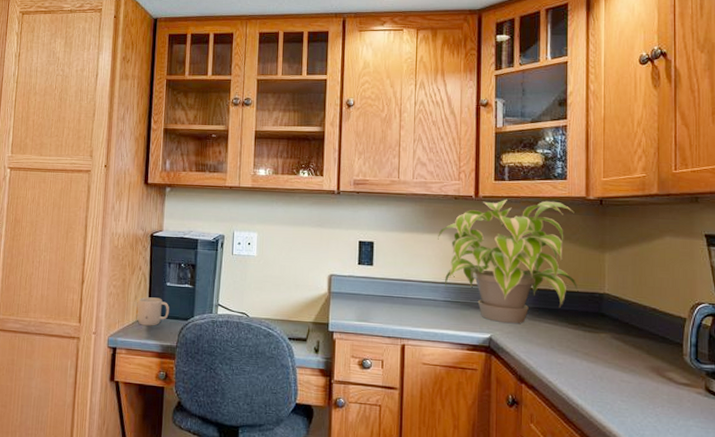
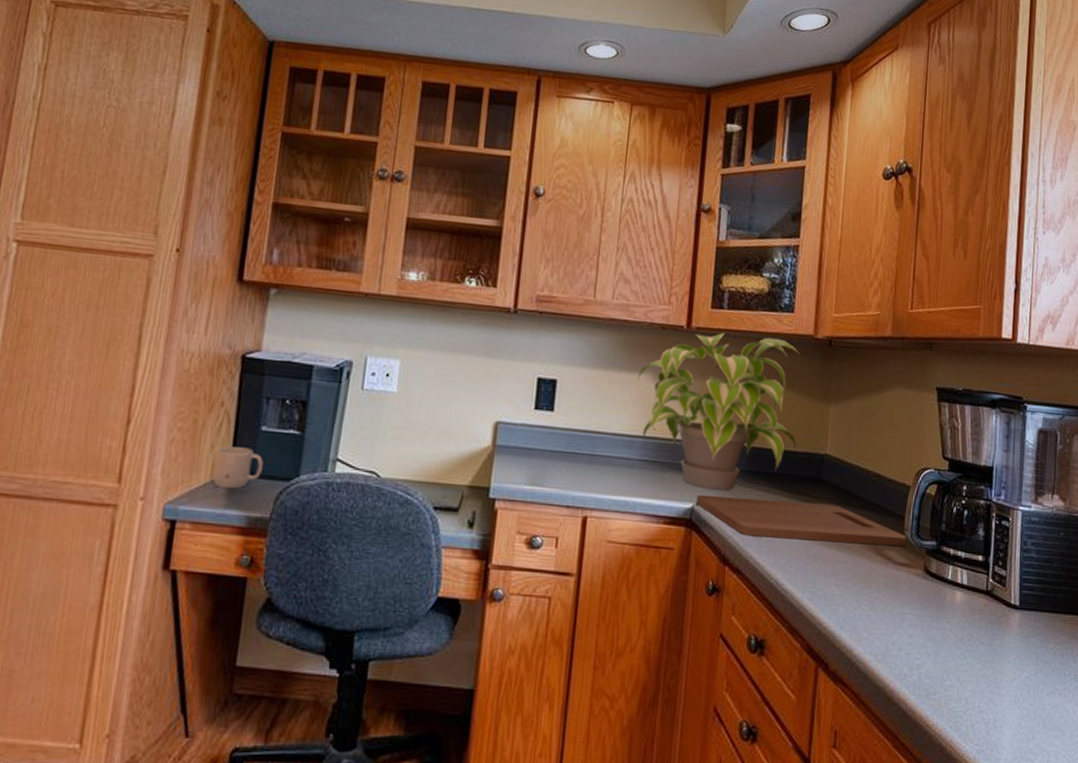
cutting board: none [493,327,686,370] -> present [695,494,907,547]

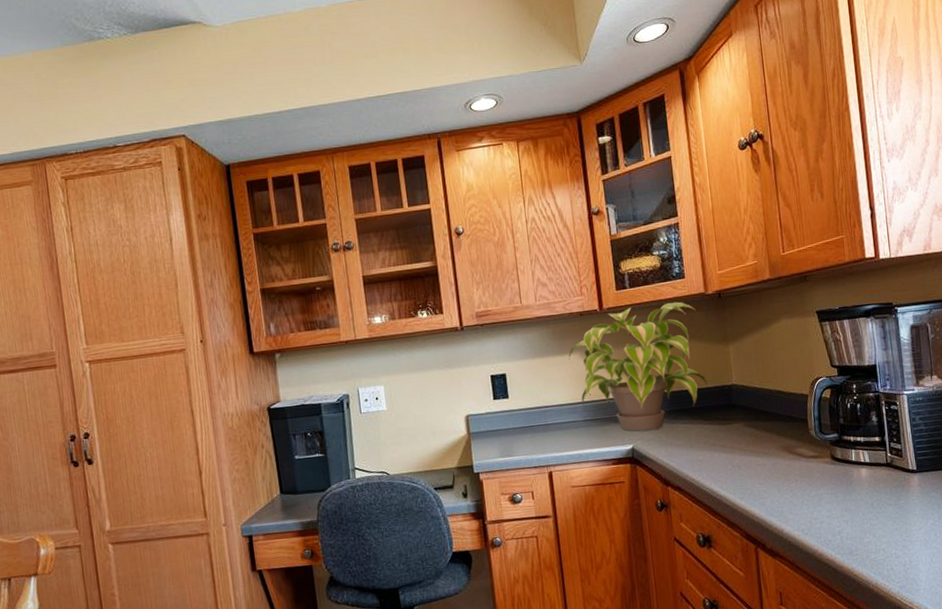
mug: present [212,446,263,489] -> none [267,473,304,507]
cutting board: present [695,494,907,547] -> none [634,422,813,461]

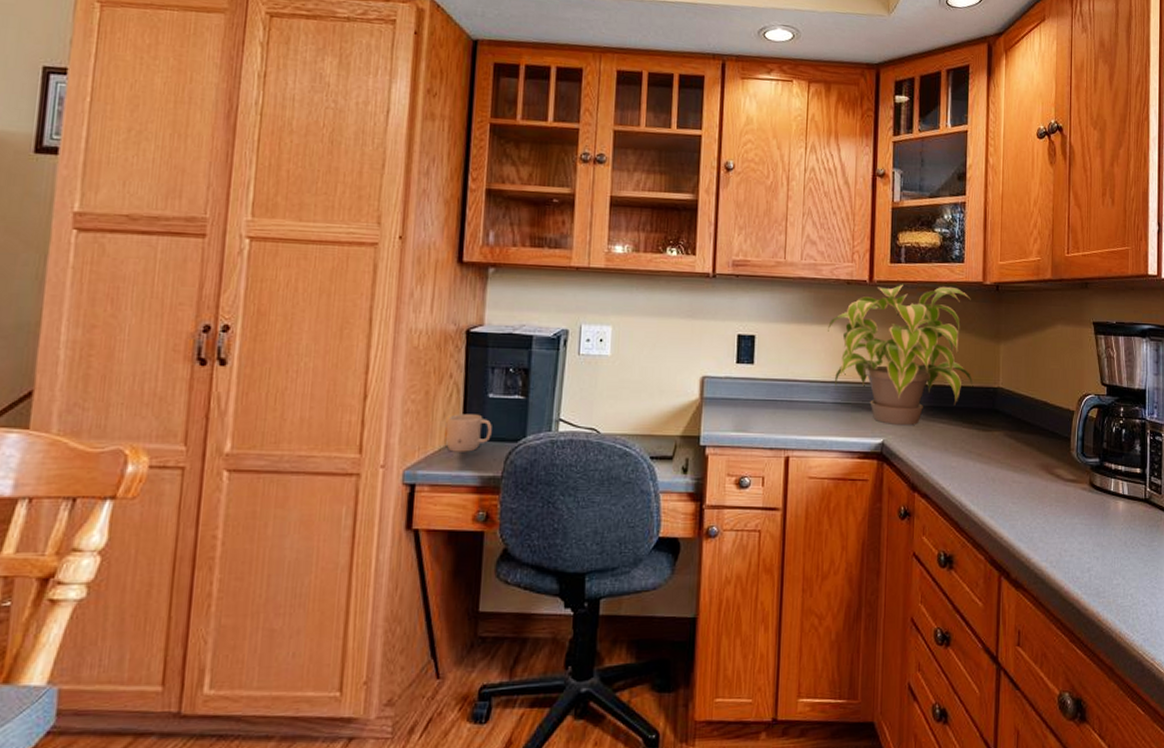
mug: none [267,473,304,507] -> present [446,414,492,452]

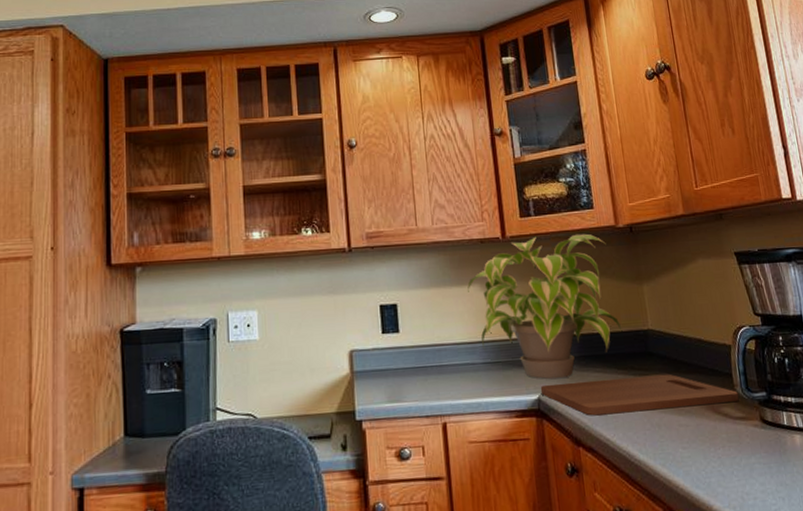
mug: present [446,414,492,452] -> none [110,411,152,452]
cutting board: none [885,430,1073,465] -> present [540,374,739,416]

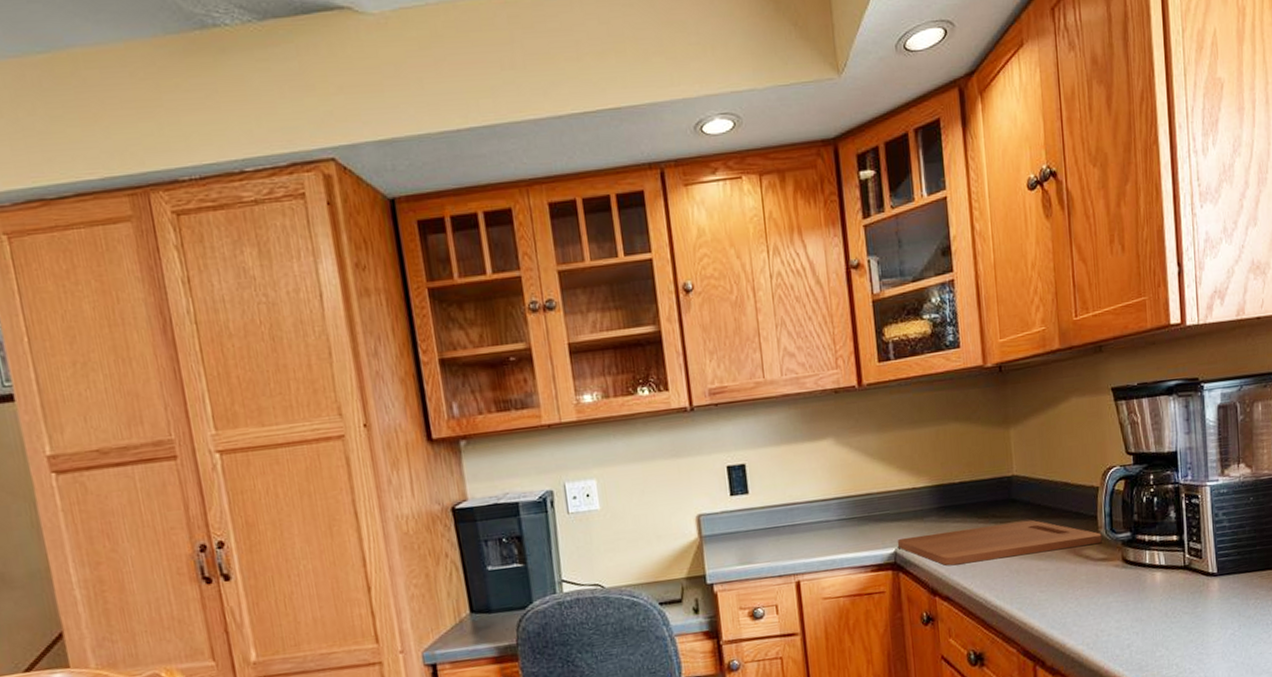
plant: present [467,233,621,379] -> none [821,376,984,533]

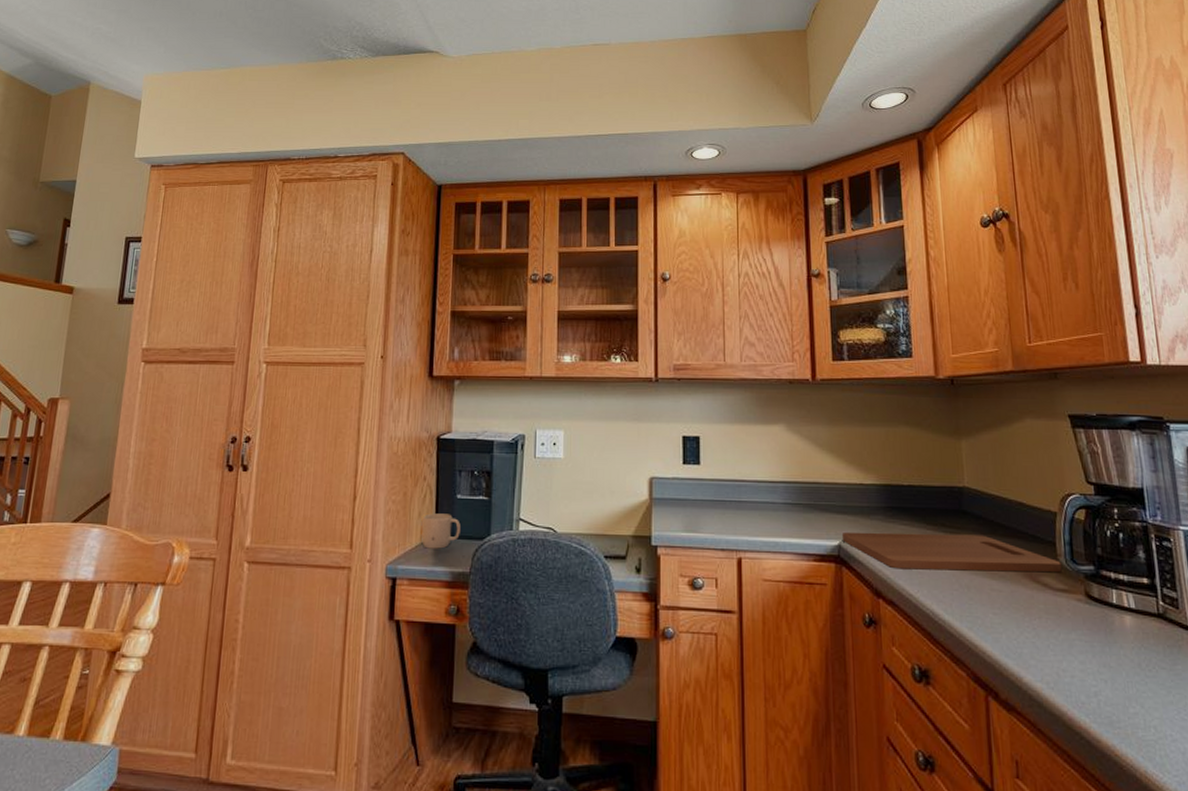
mug: none [453,588,499,629] -> present [421,513,461,549]

